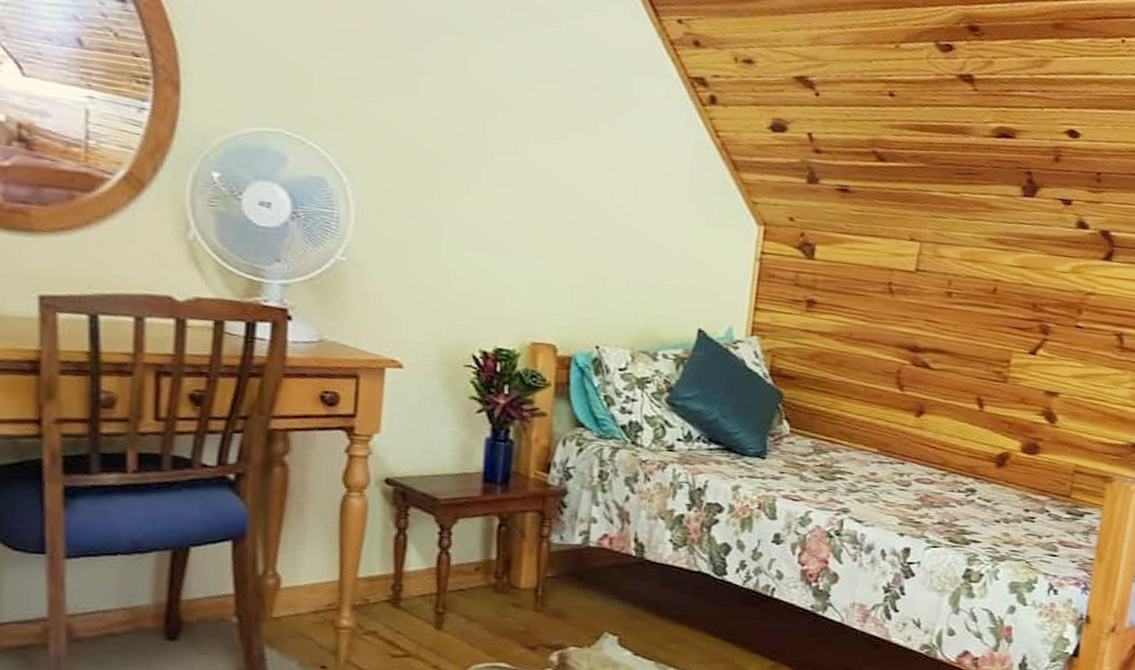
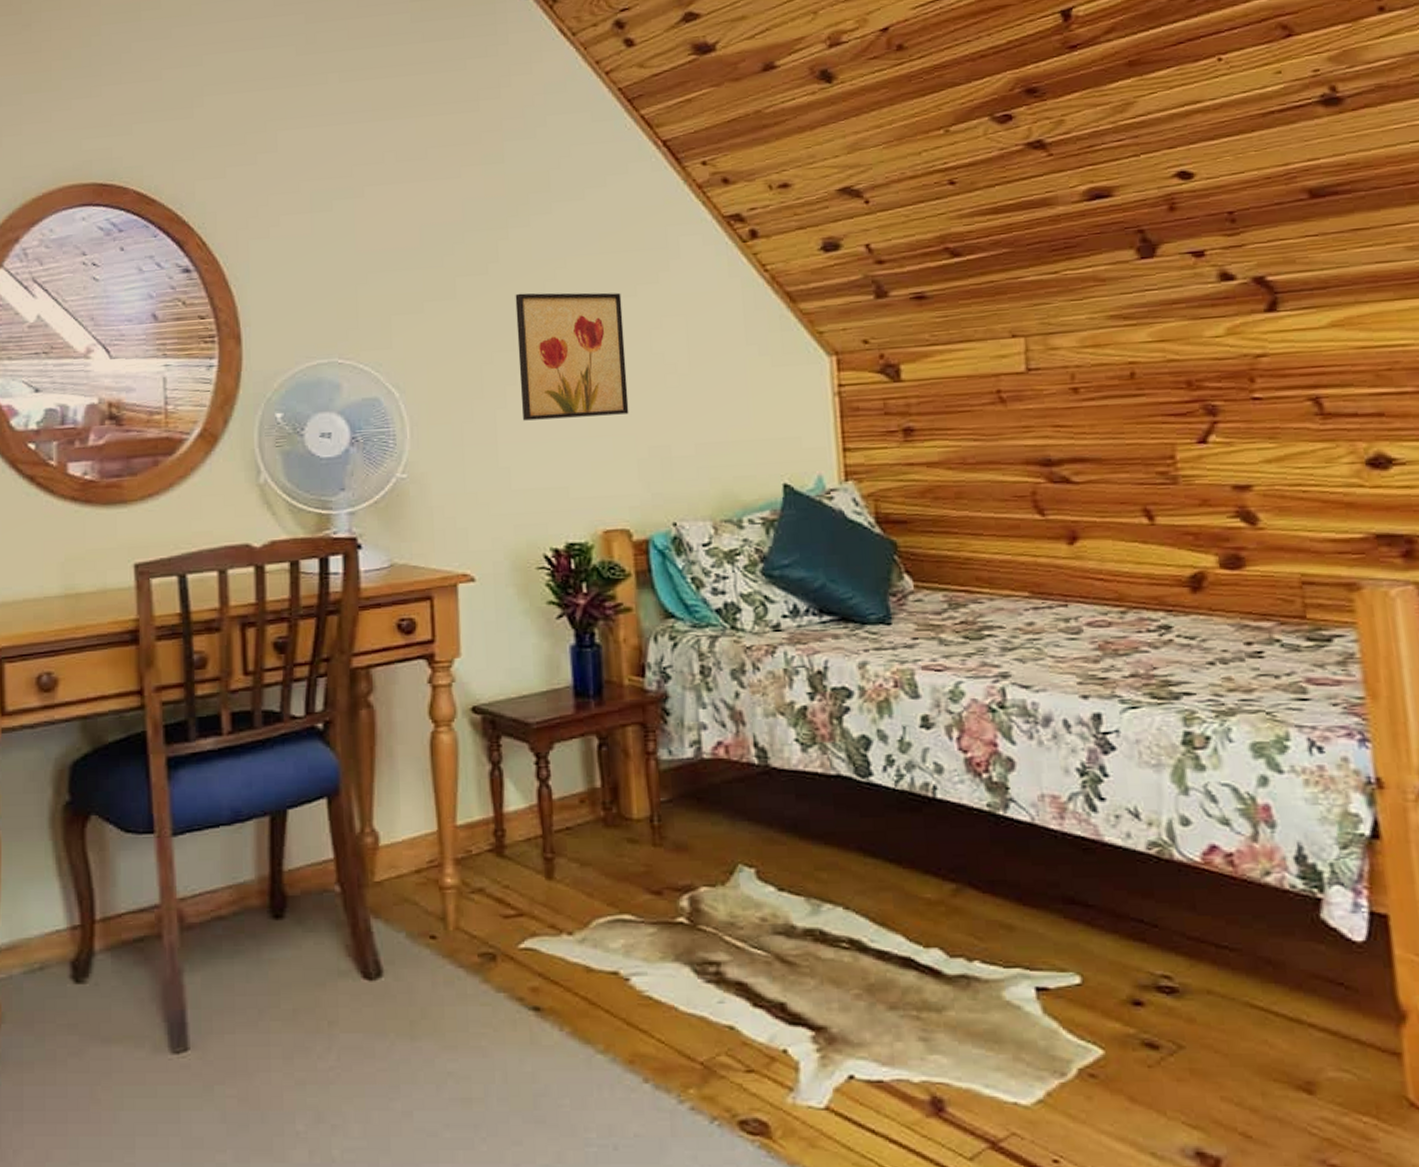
wall art: none [469,105,582,242] -> present [515,292,629,421]

